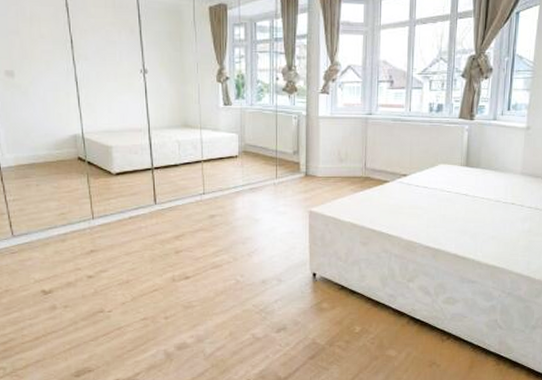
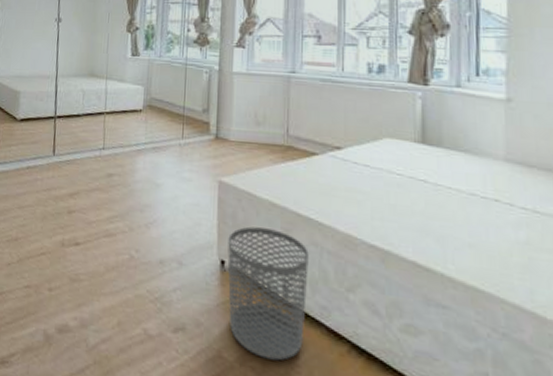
waste bin: none [318,244,381,338] -> present [227,226,309,361]

